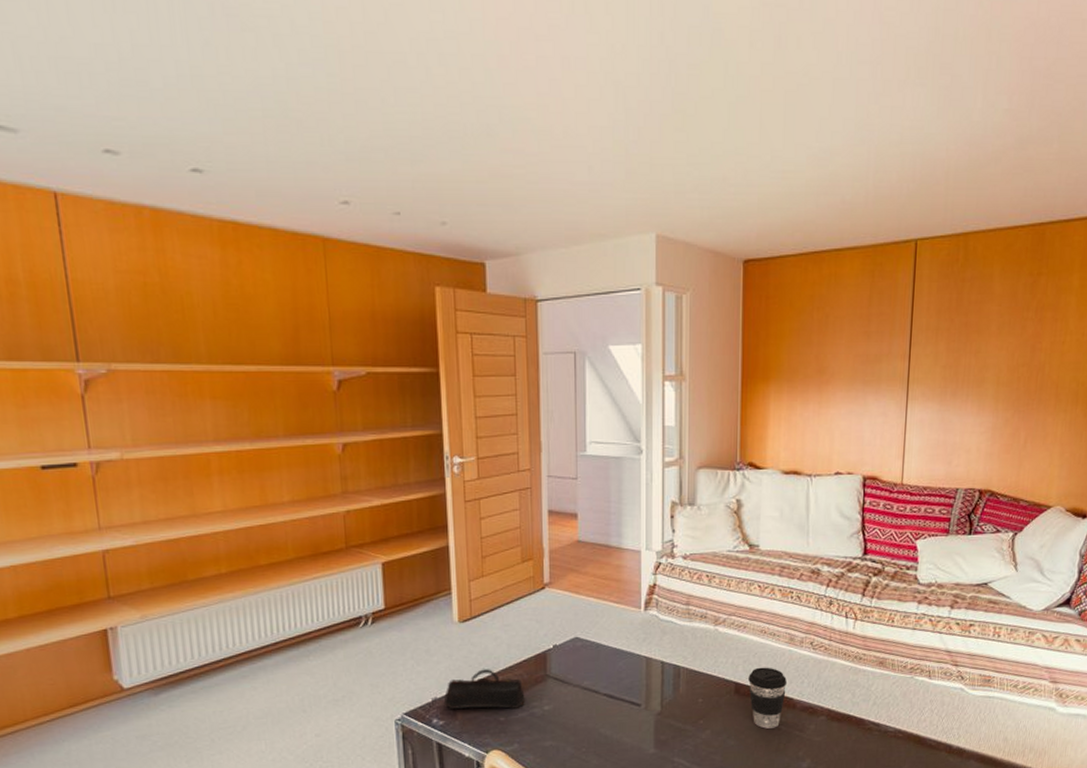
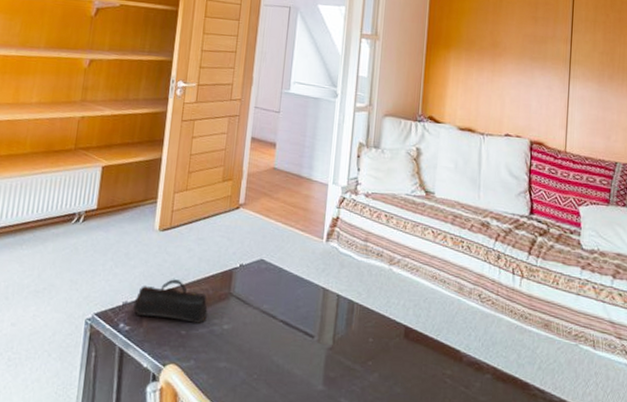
coffee cup: present [748,667,787,729] -> none [418,313,455,380]

